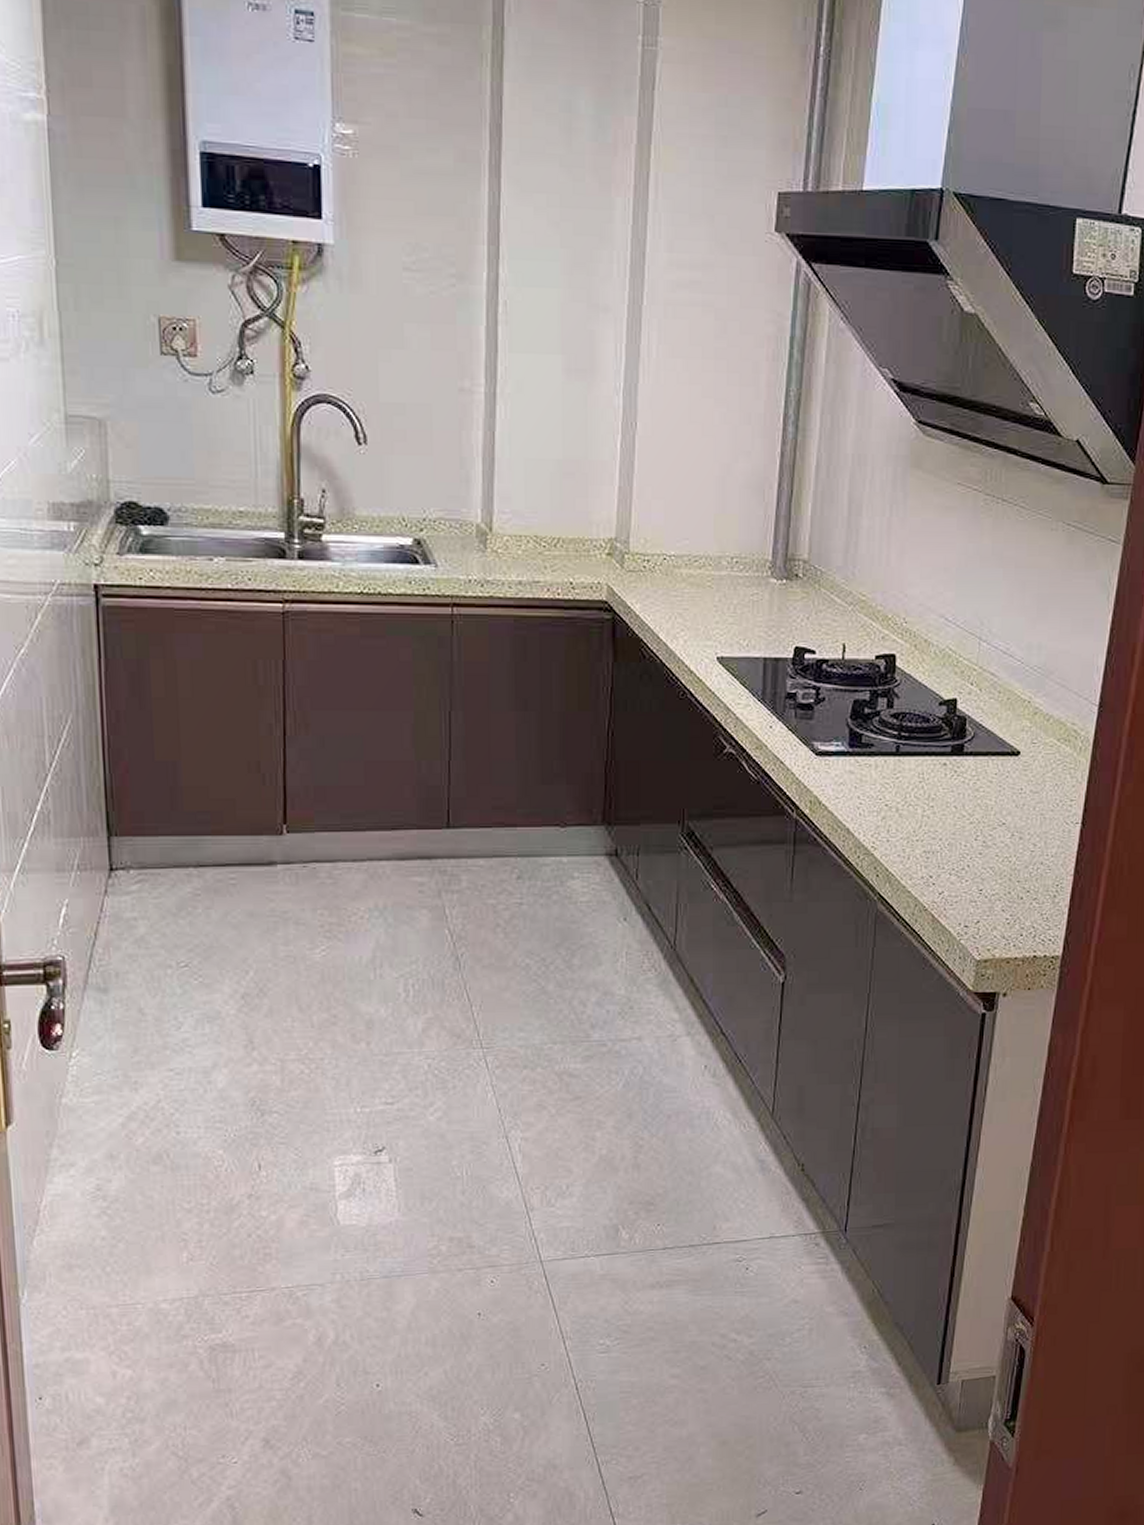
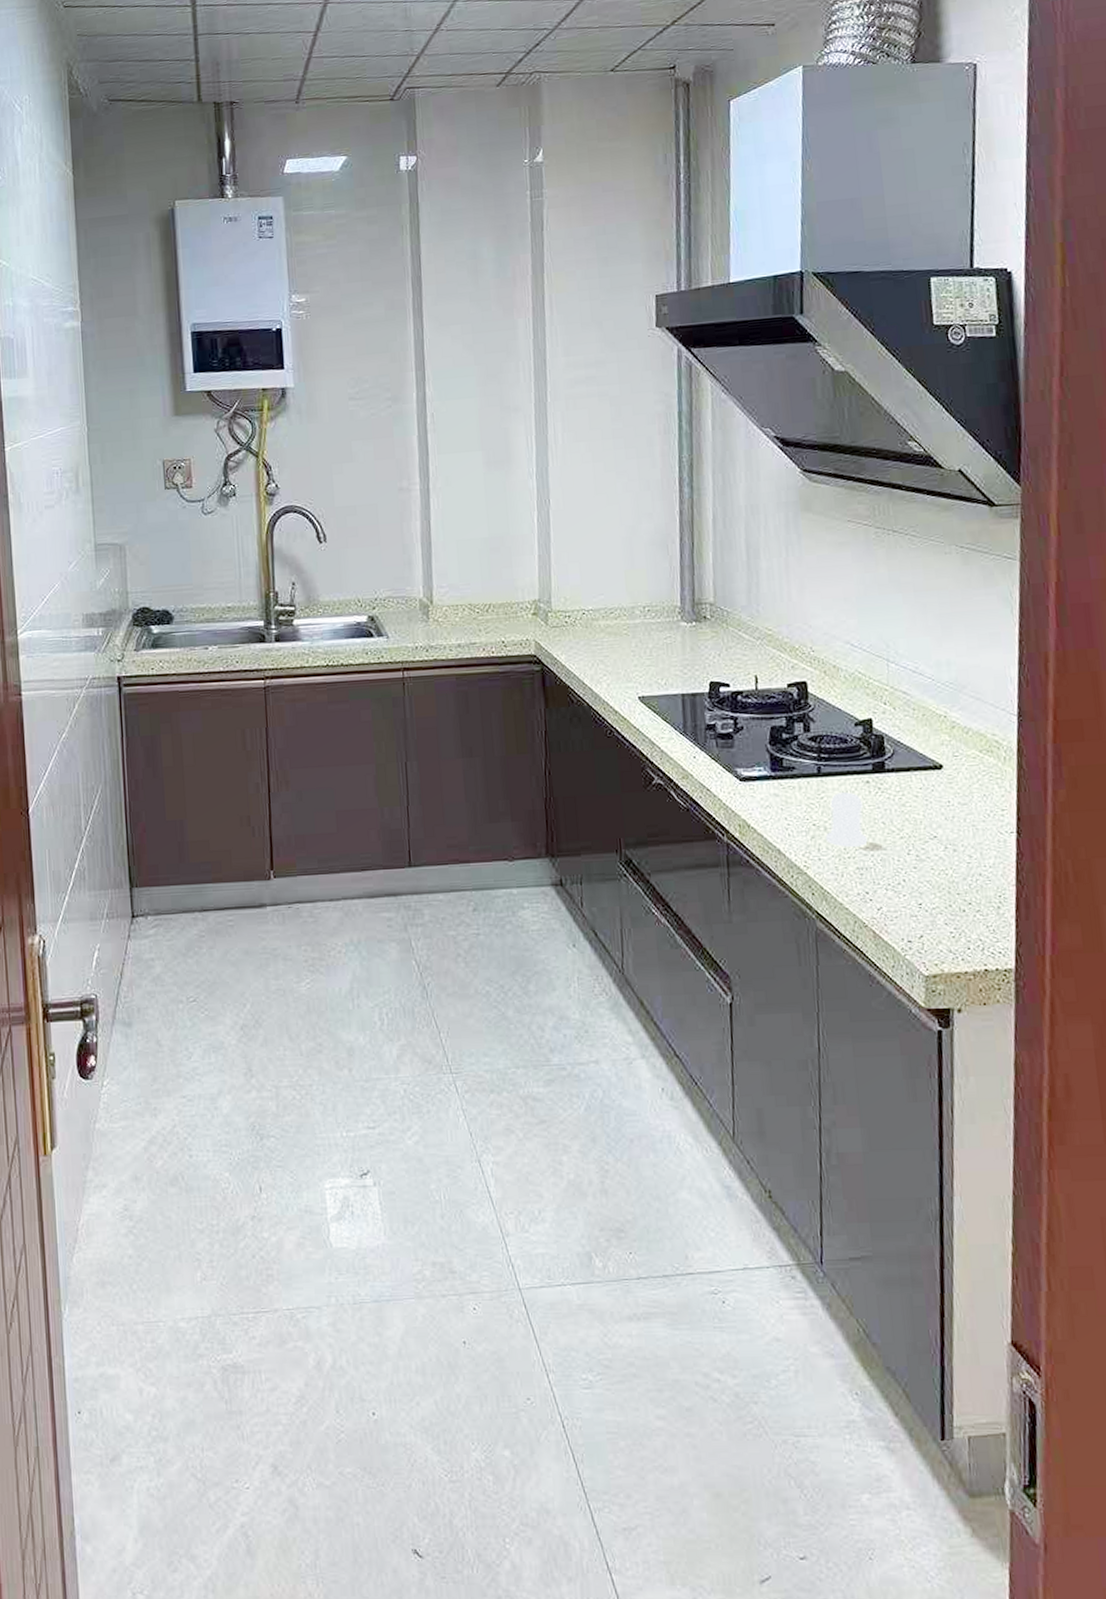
salt shaker: none [897,774,938,830] -> present [826,792,868,847]

